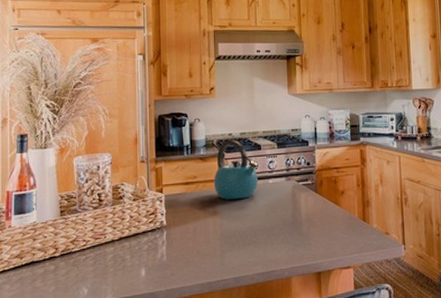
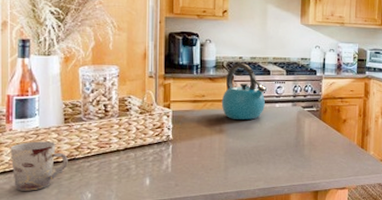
cup: none [9,236,64,290] -> present [10,141,68,191]

